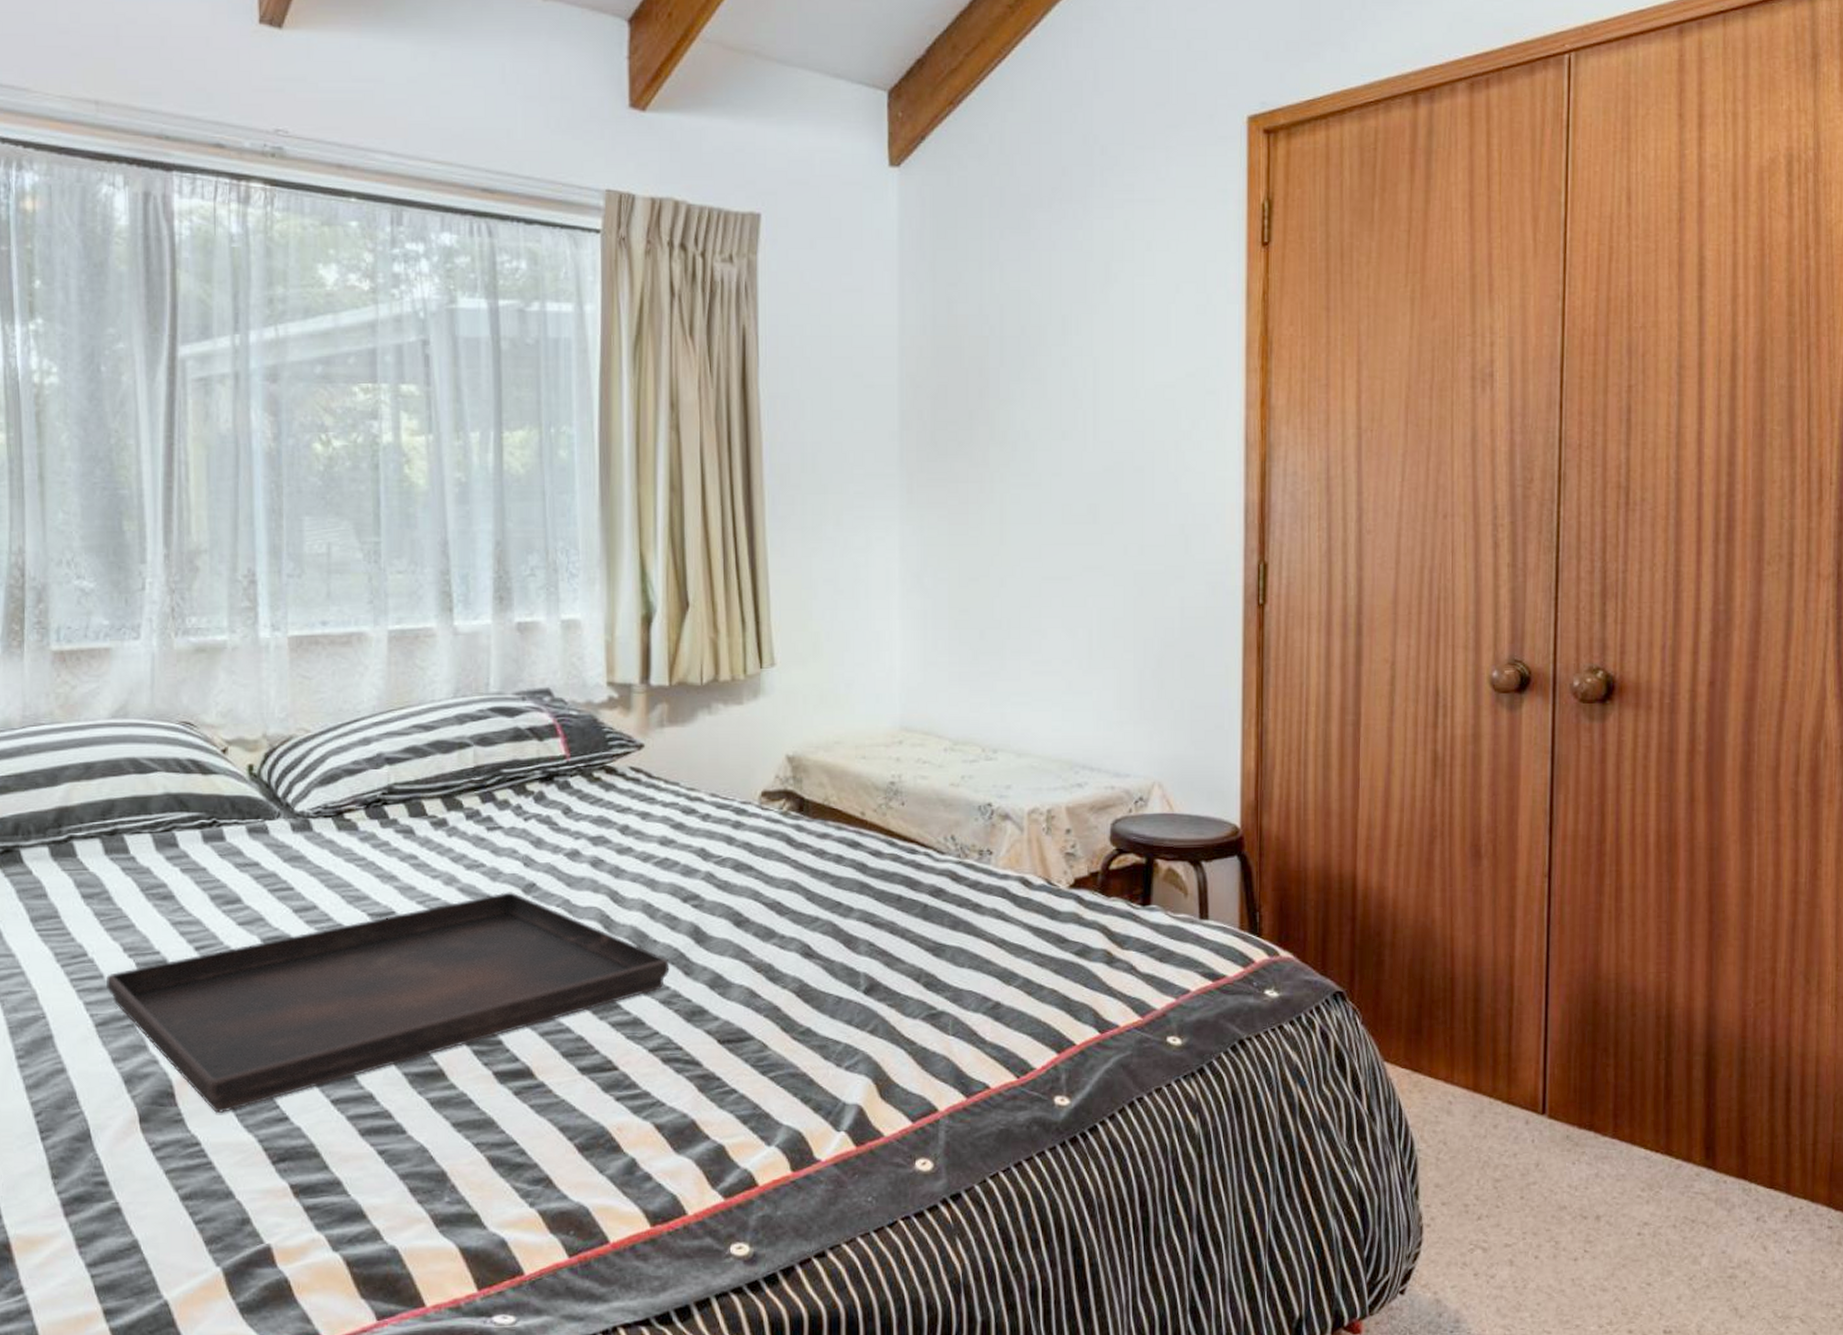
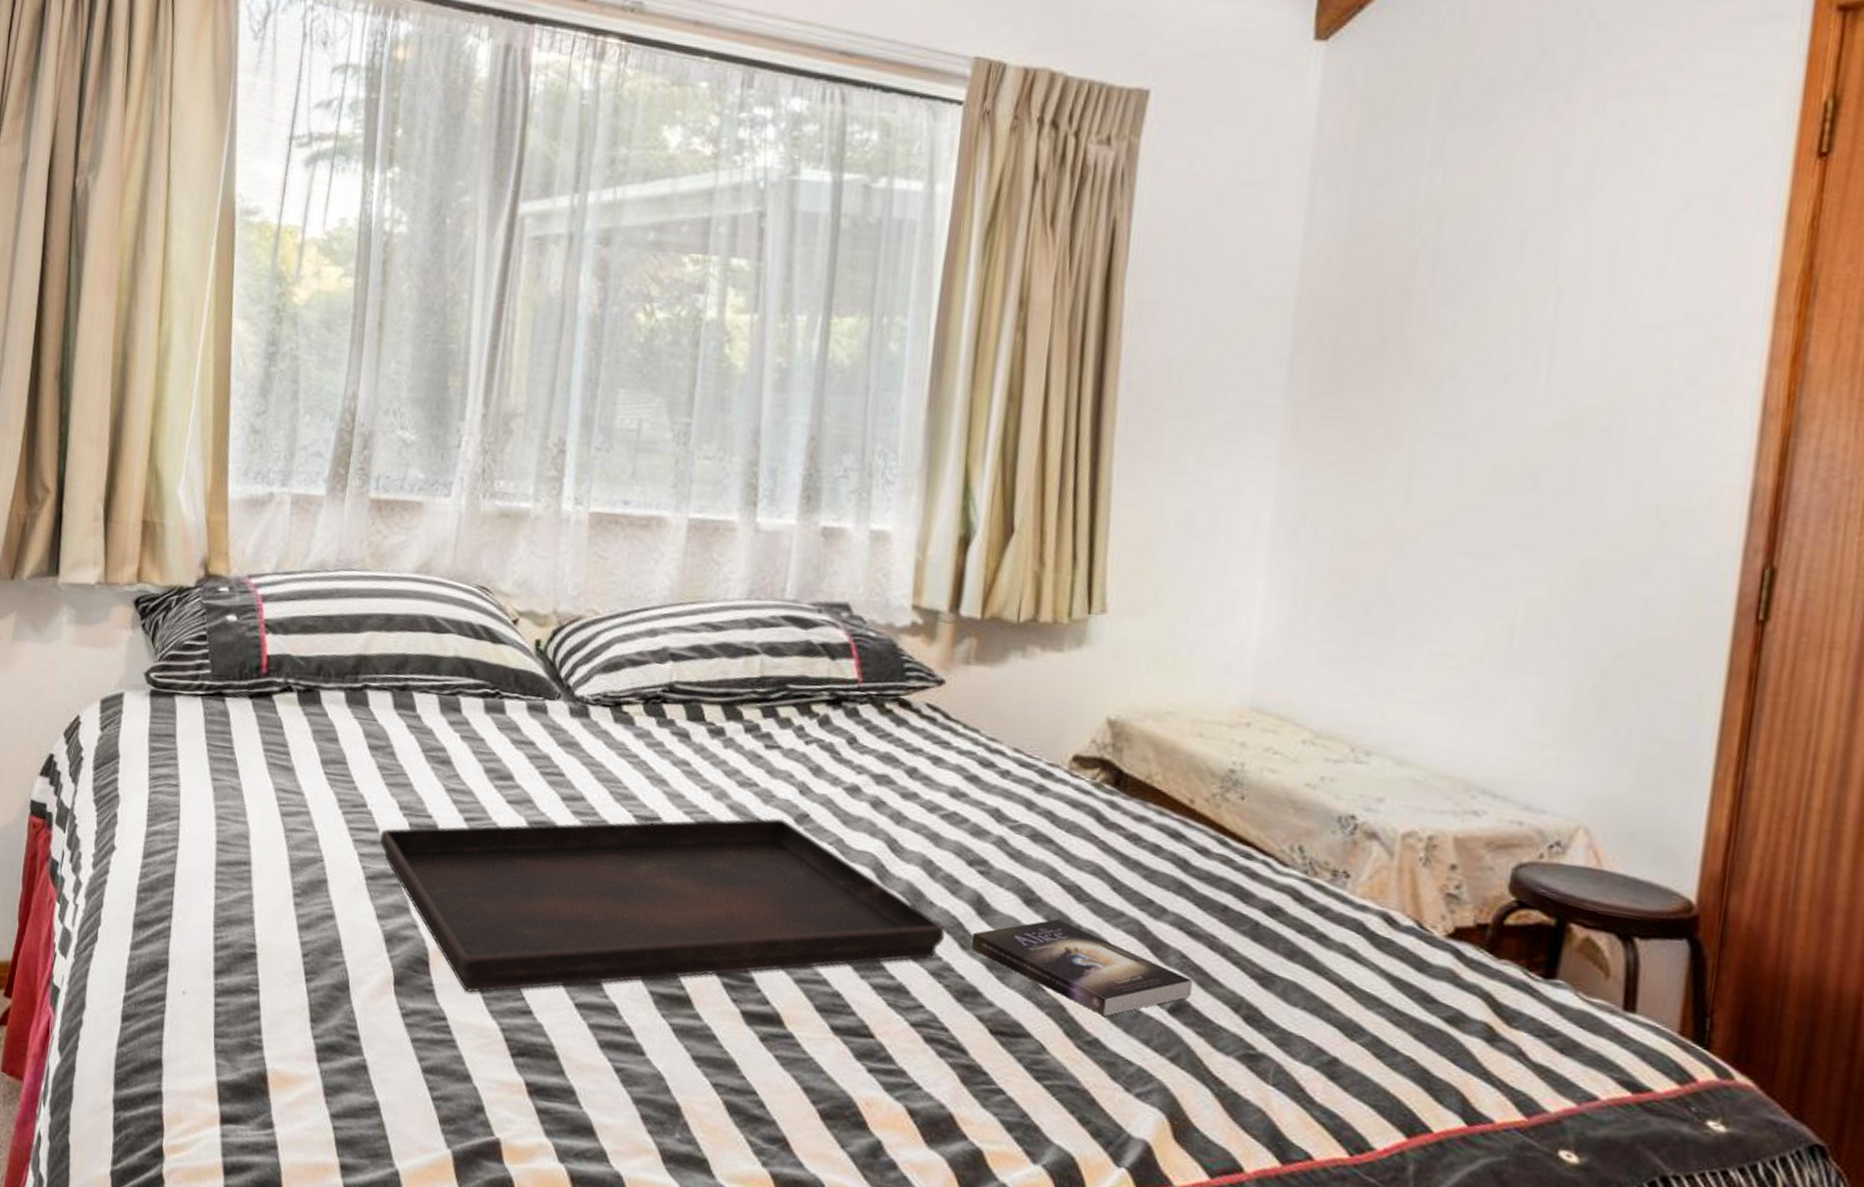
book: none [693,934,881,1009] -> present [971,919,1193,1017]

